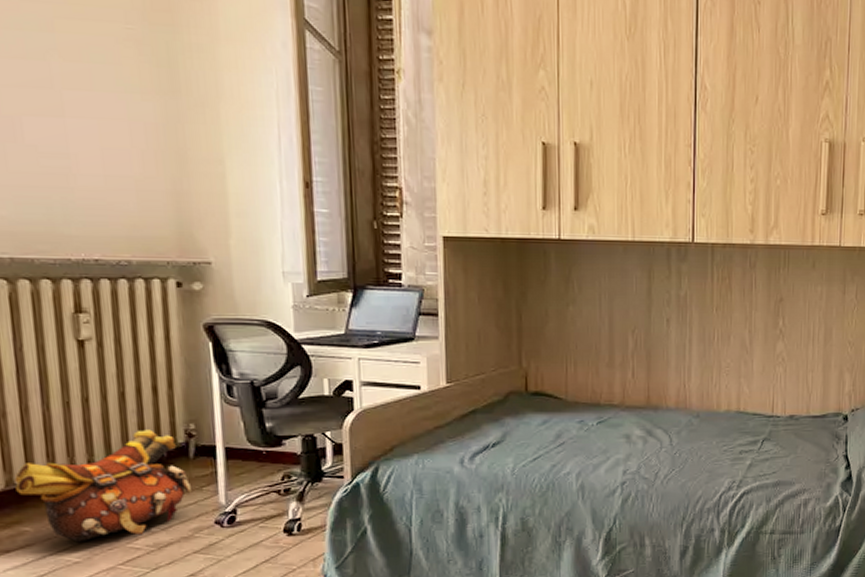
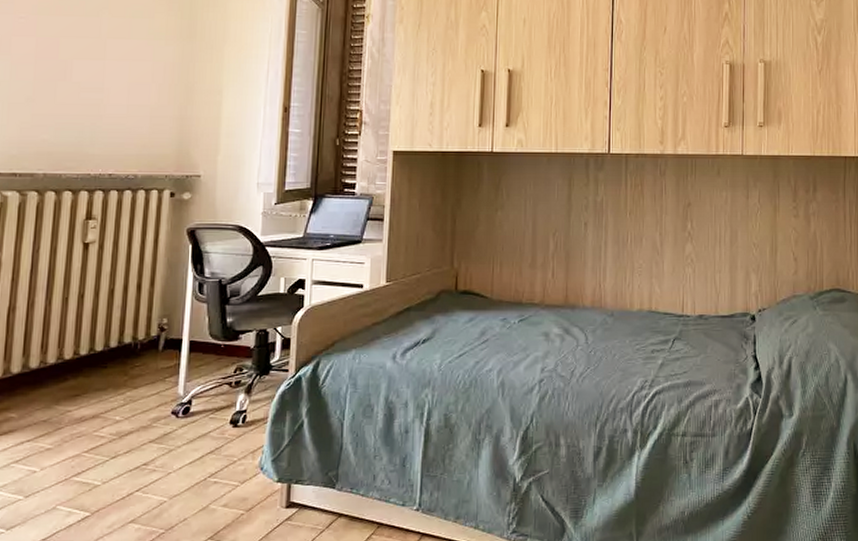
backpack: present [14,429,191,542] -> none [10,323,156,429]

